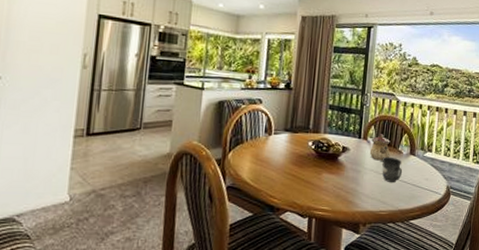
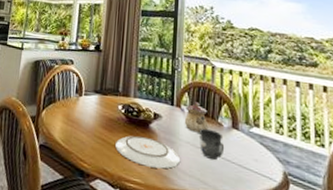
plate: none [305,168,364,195] -> present [115,136,180,169]

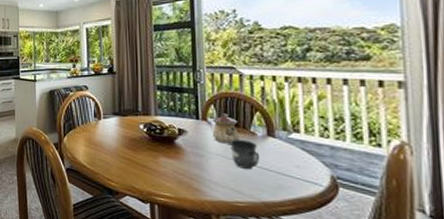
plate: present [115,136,180,169] -> none [141,152,211,182]

